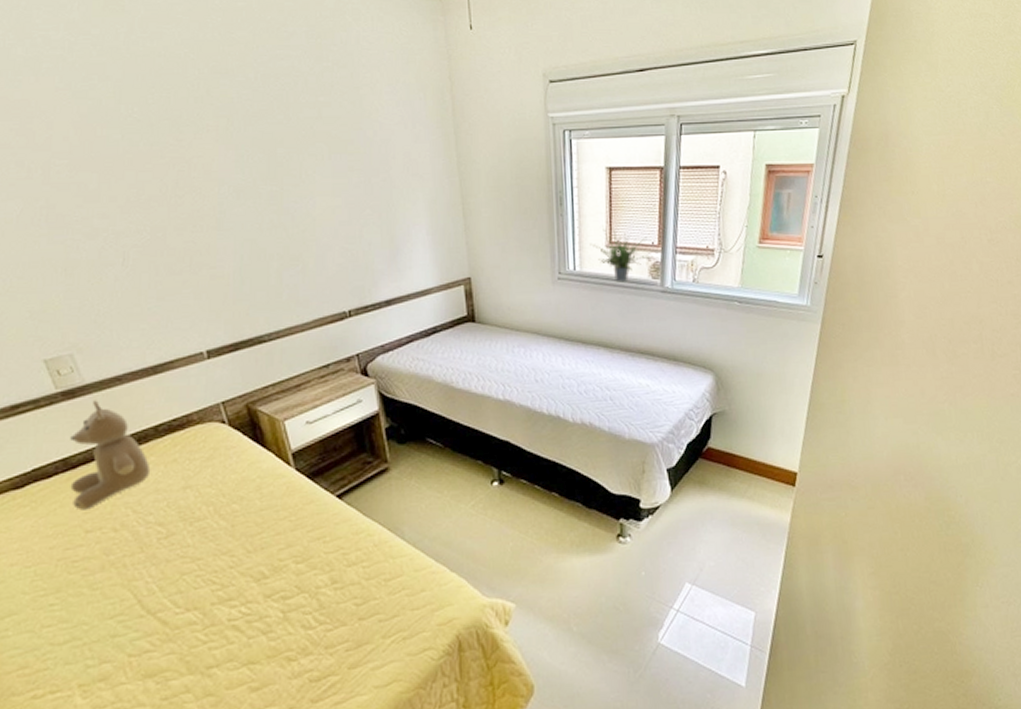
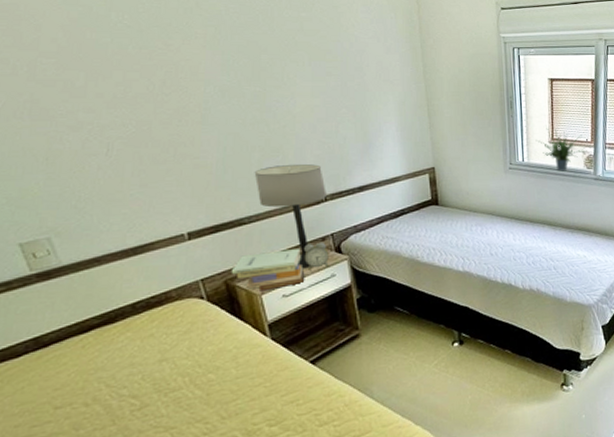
teddy bear: present [70,400,151,511] -> none [40,280,127,388]
books: none [252,370,330,417] -> present [231,249,305,292]
table lamp: none [273,274,351,392] -> present [254,164,326,268]
alarm clock: none [328,363,355,394] -> present [304,242,329,270]

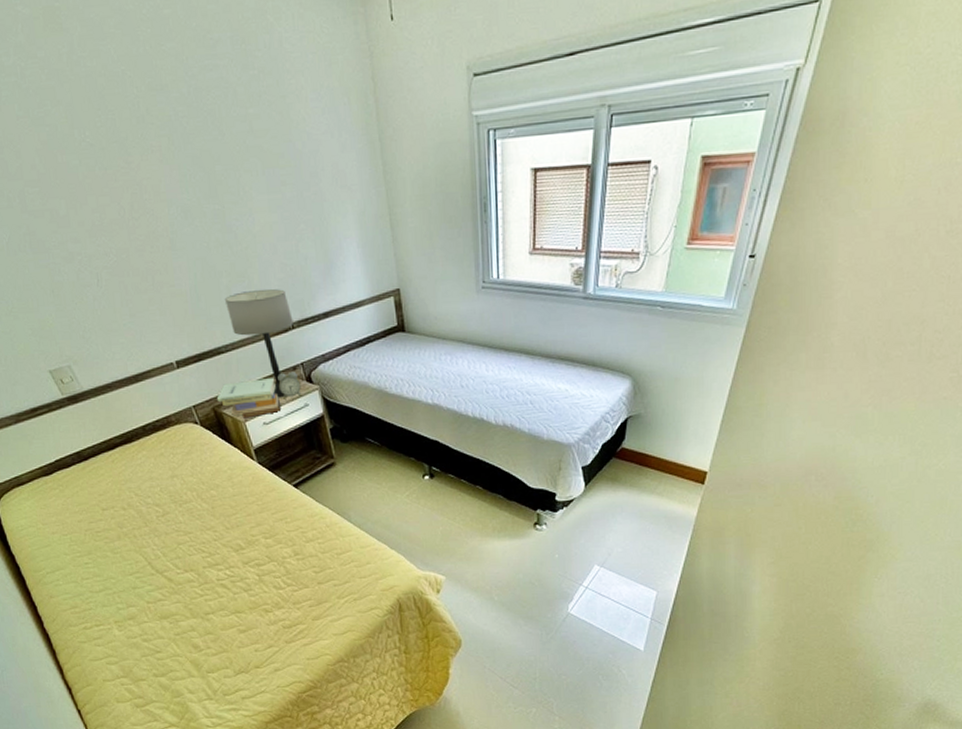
potted plant: present [535,125,587,172] -> none [513,232,576,290]

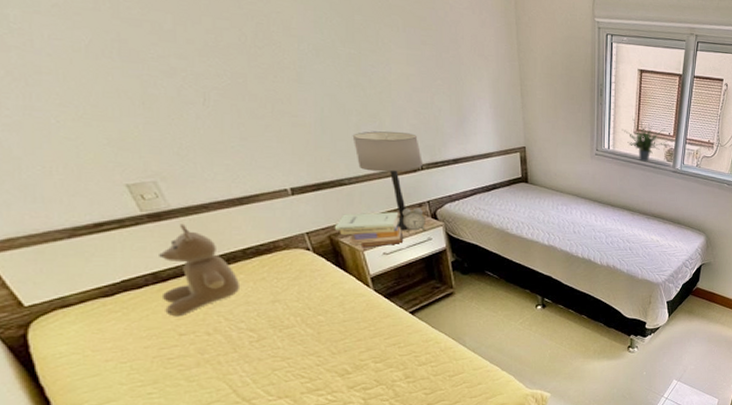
teddy bear: none [79,404,144,493] -> present [159,223,241,317]
potted plant: none [513,232,576,290] -> present [622,116,669,162]

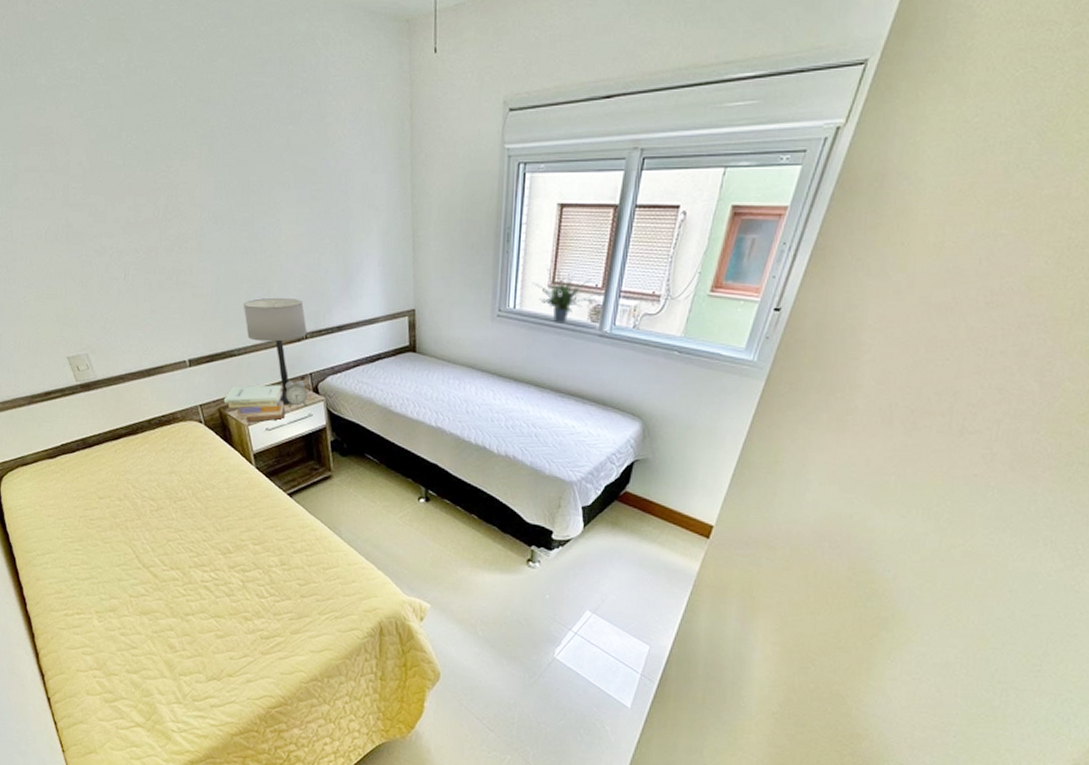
teddy bear: present [159,223,241,317] -> none [87,393,146,481]

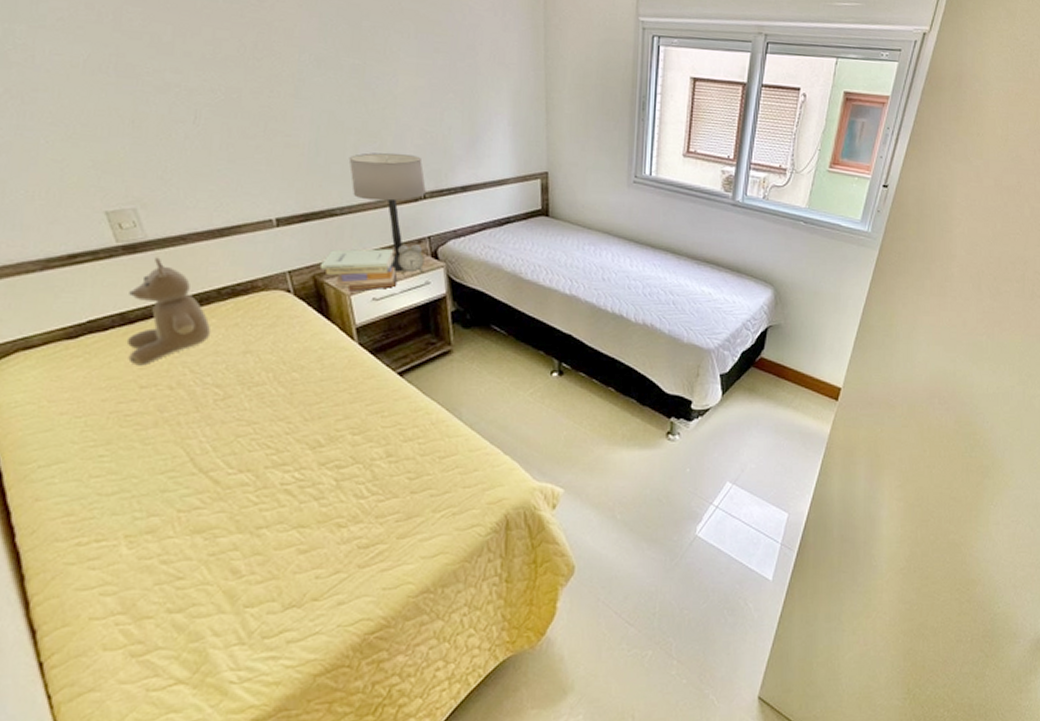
teddy bear: none [87,393,146,481] -> present [126,257,212,366]
potted plant: present [532,265,595,324] -> none [667,135,727,192]

